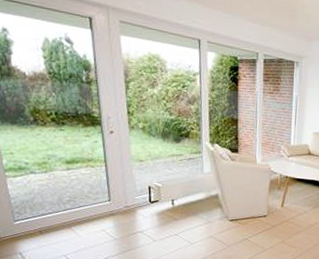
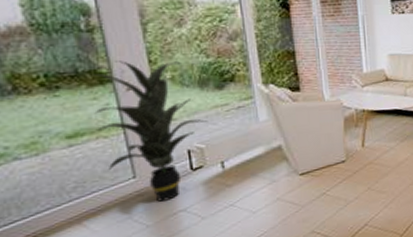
indoor plant: none [86,109,166,223] -> present [90,61,209,202]

